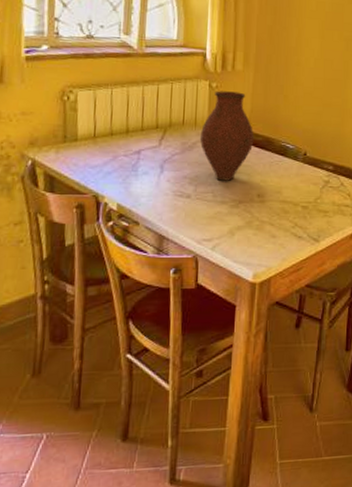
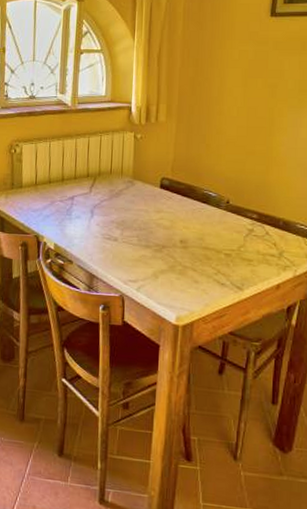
vase: present [200,91,254,181] -> none [126,141,177,227]

